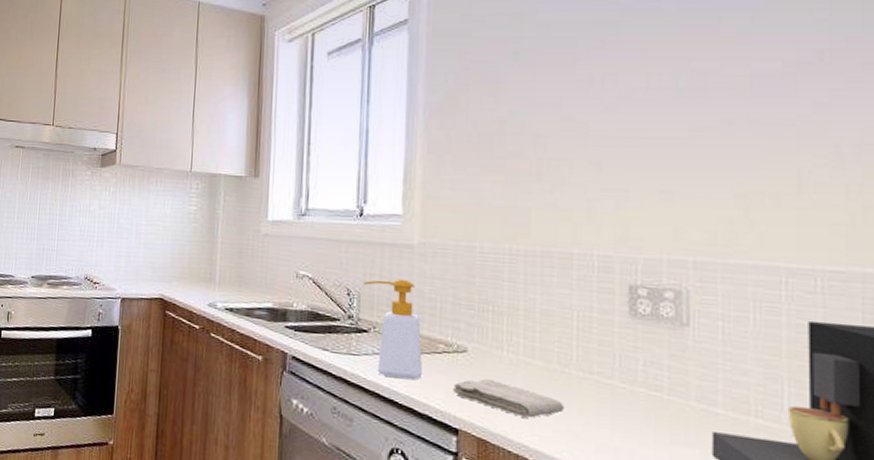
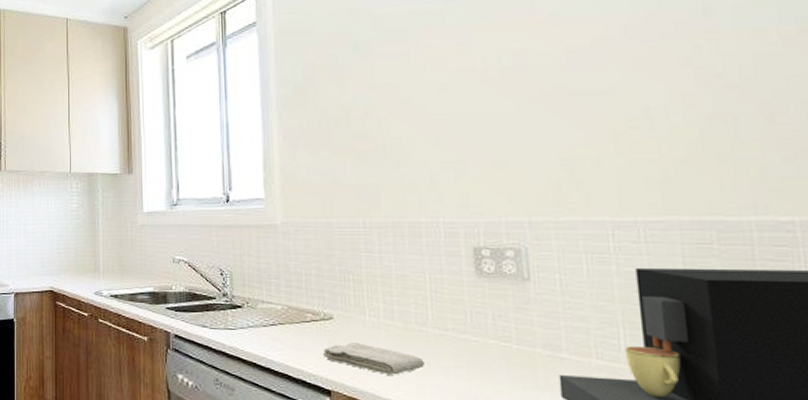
soap bottle: present [363,278,423,381] -> none [234,256,295,349]

